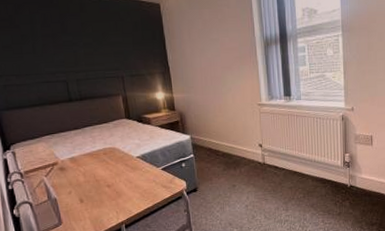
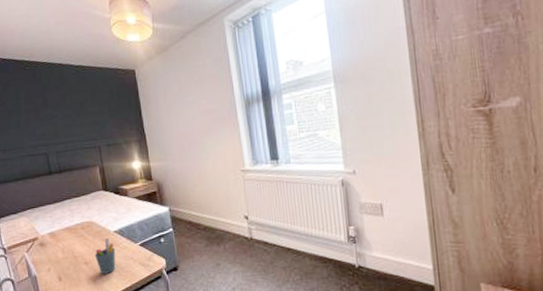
pen holder: none [117,162,138,196] -> present [95,237,116,274]

